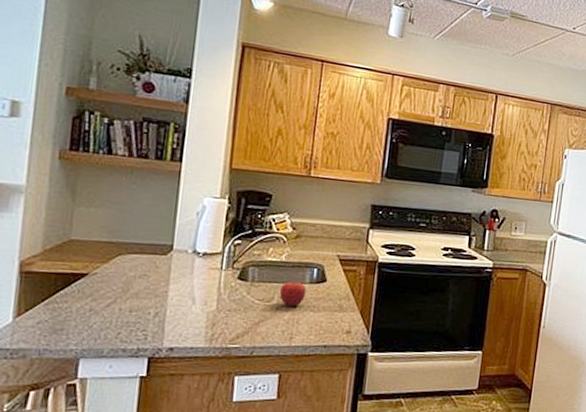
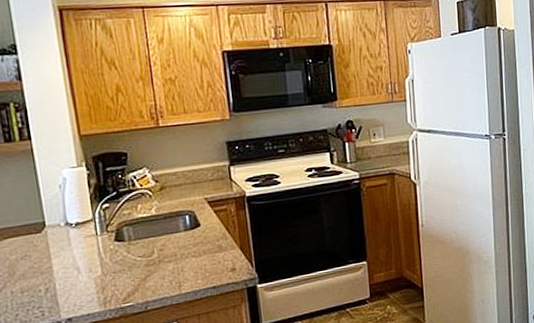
fruit: present [280,279,307,307] -> none [158,230,184,258]

